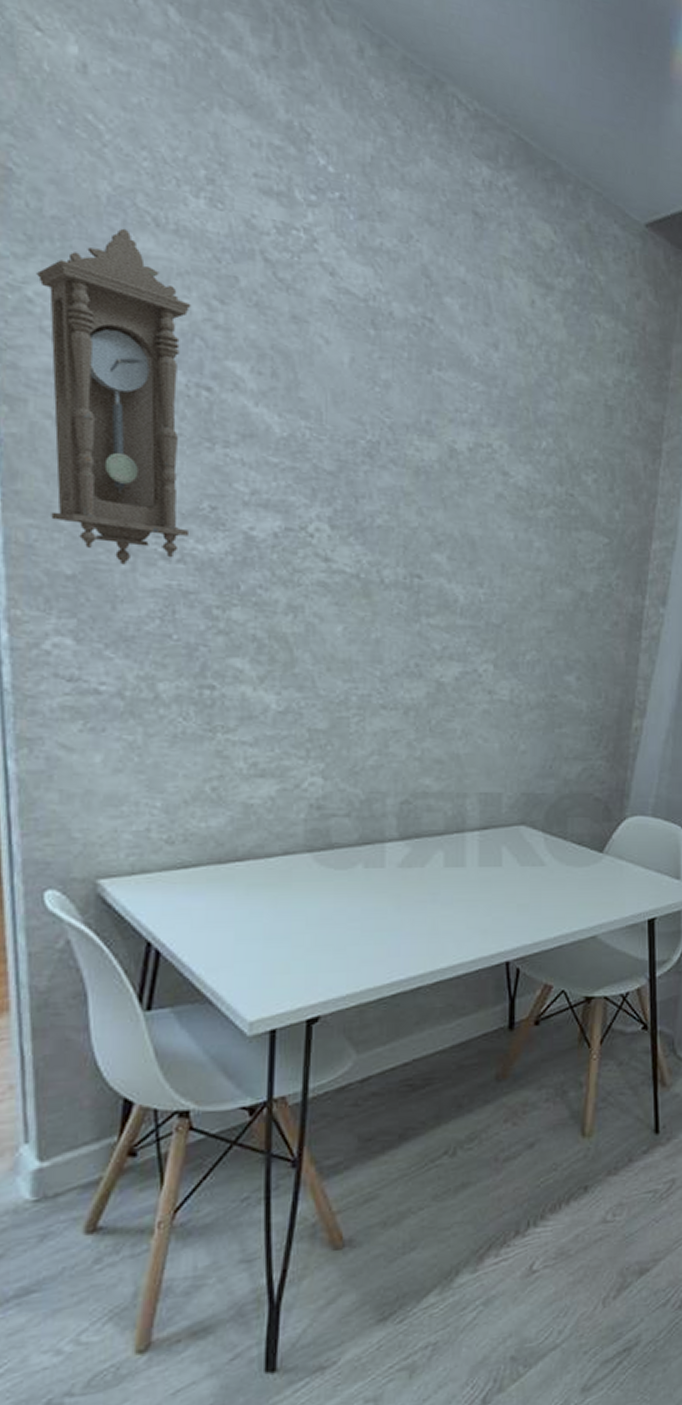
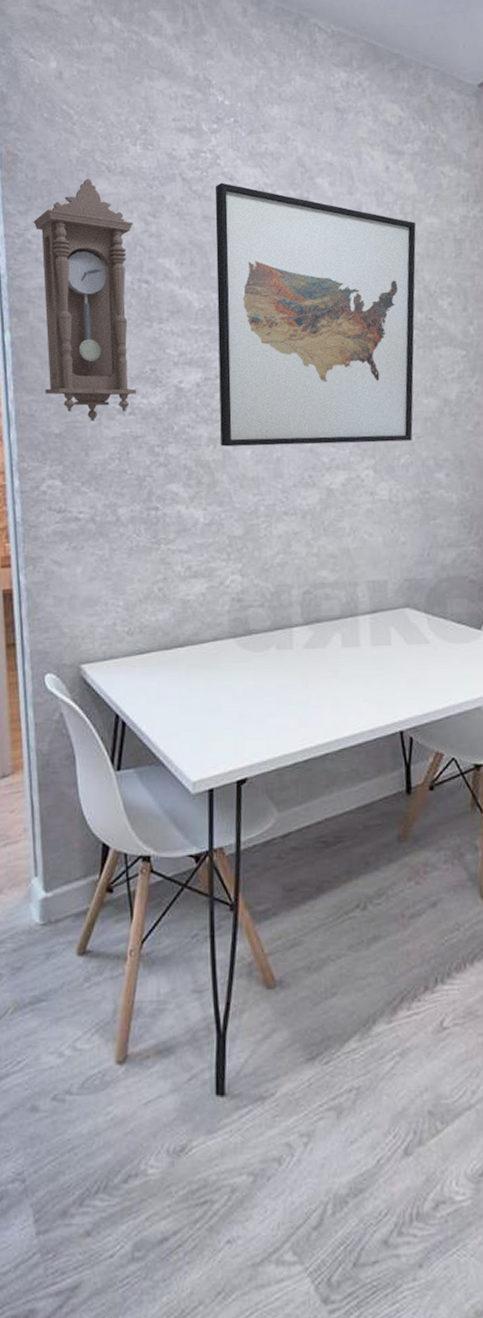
wall art: none [304,275,562,635] -> present [215,182,416,447]

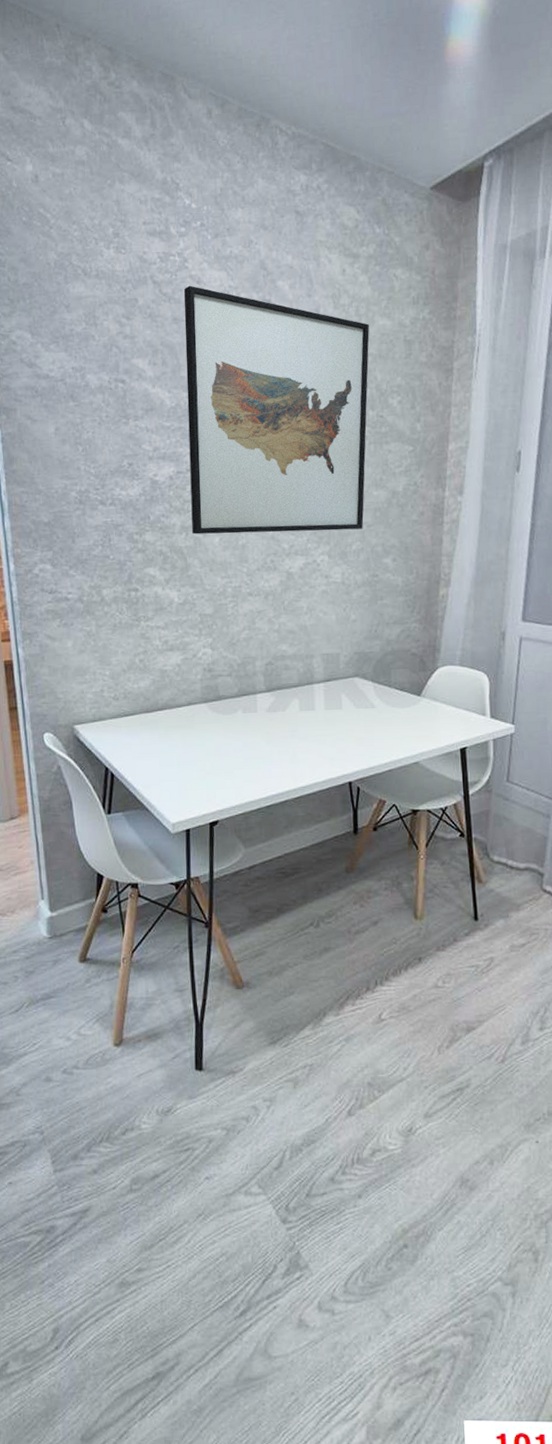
pendulum clock: present [33,178,136,422] -> none [17,281,116,511]

